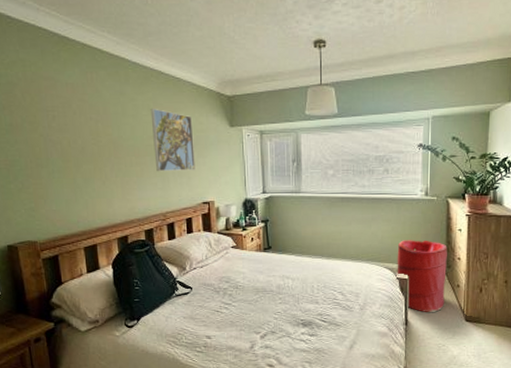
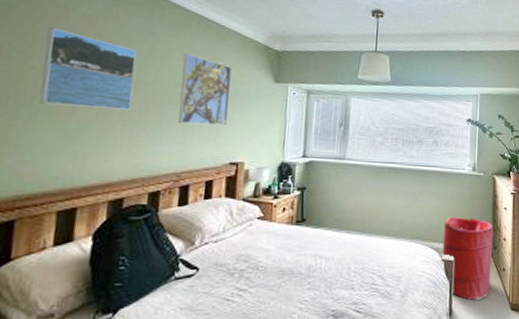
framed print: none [44,99,118,164] -> present [39,27,137,110]

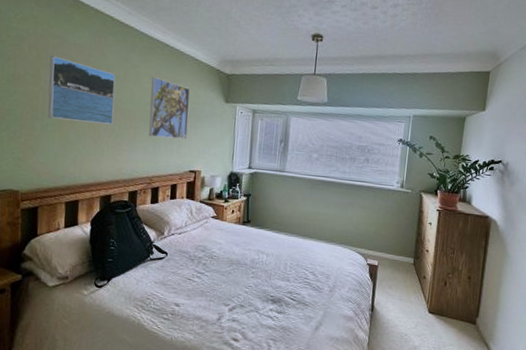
laundry hamper: present [442,217,493,300] -> none [367,227,417,301]

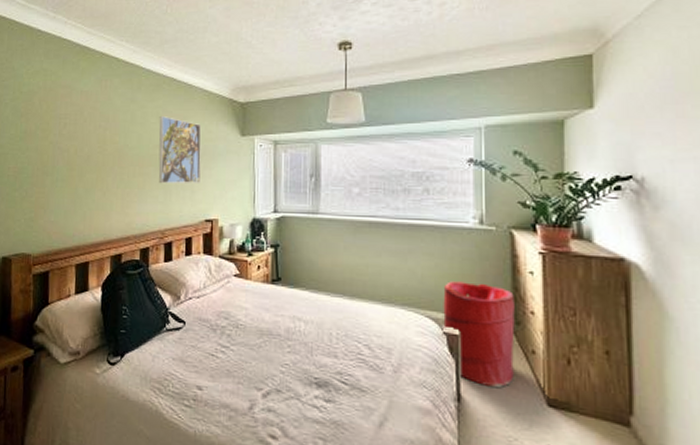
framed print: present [48,55,115,124] -> none [57,107,123,174]
laundry hamper: none [367,227,417,301] -> present [443,281,515,387]

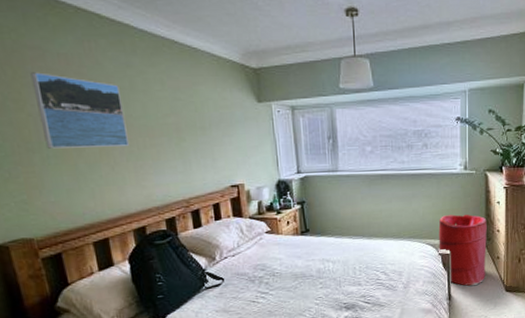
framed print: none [57,107,123,174] -> present [30,72,129,149]
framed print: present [158,116,202,184] -> none [164,83,221,154]

